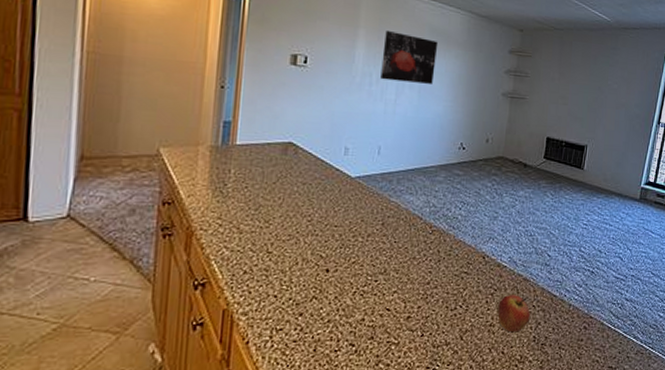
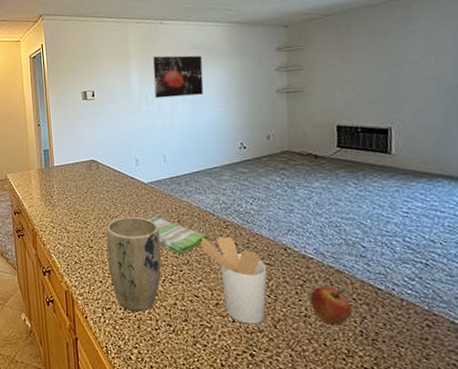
plant pot: none [288,216,360,331] -> present [106,217,162,311]
dish towel: none [349,217,412,262] -> present [149,216,209,254]
utensil holder: none [402,243,464,338] -> present [201,237,268,325]

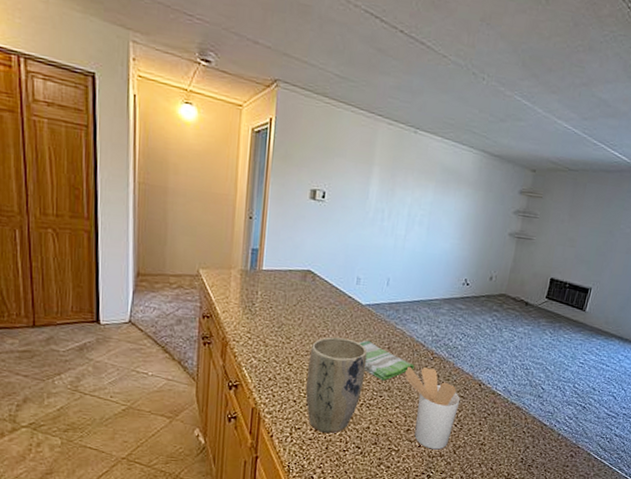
wall art: present [153,55,204,99] -> none [392,167,449,222]
fruit: present [310,287,352,325] -> none [489,420,520,453]

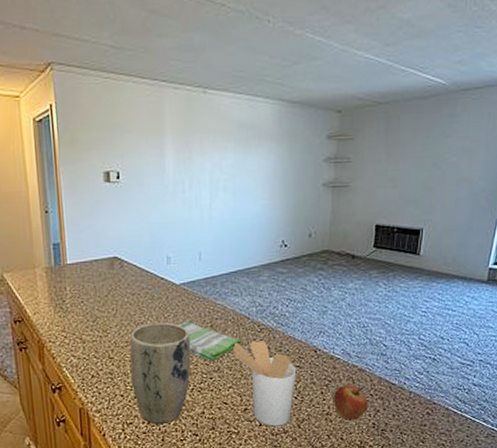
fruit: none [489,420,520,453] -> present [334,385,368,420]

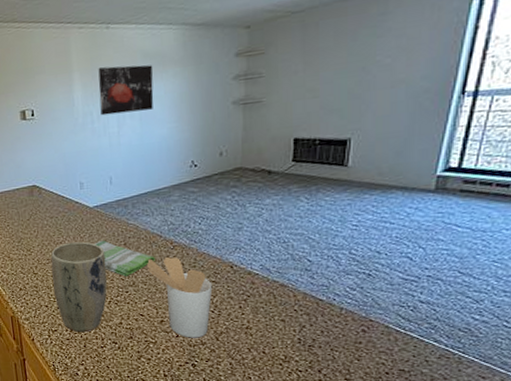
wall art: none [192,133,249,186] -> present [98,65,154,116]
fruit: present [334,385,368,420] -> none [253,300,292,335]

